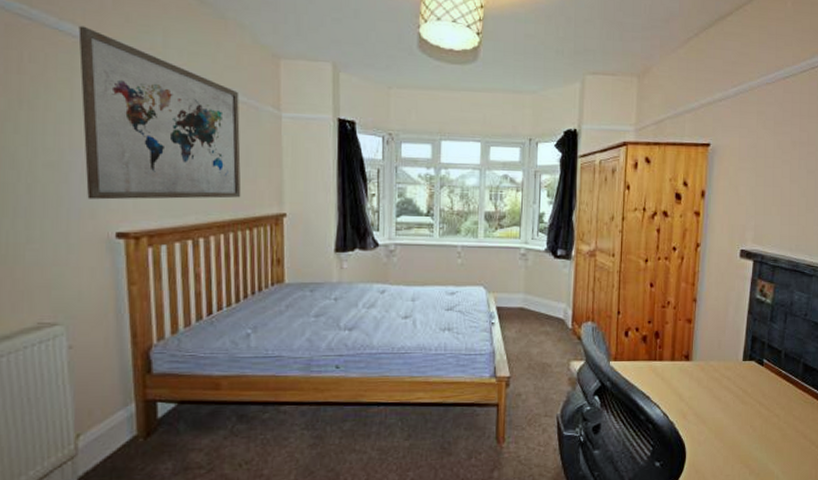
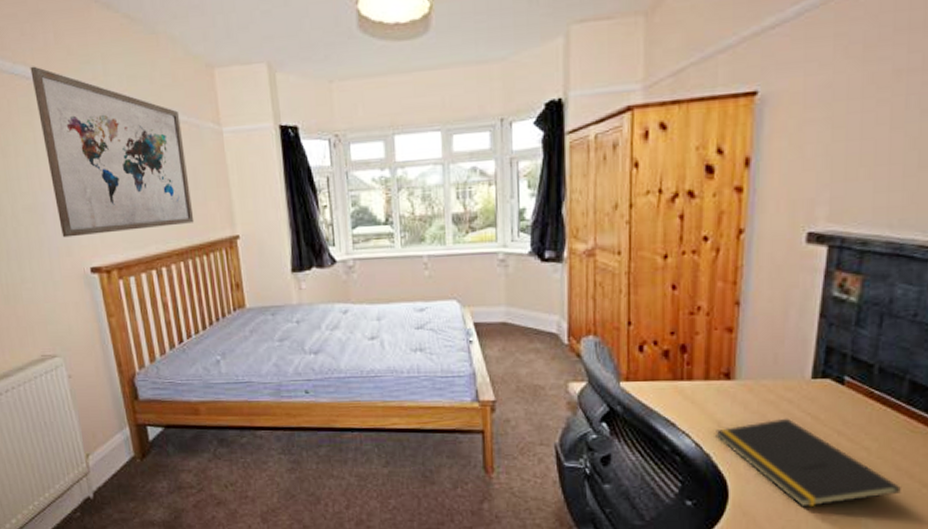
notepad: none [678,392,799,465] -> present [716,418,901,508]

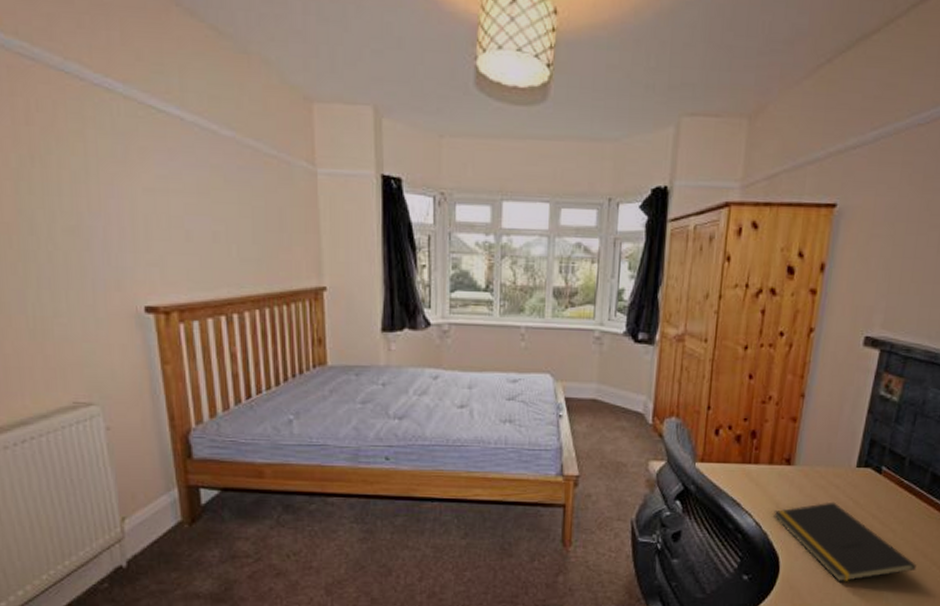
wall art: present [30,66,195,238] -> none [86,66,276,270]

